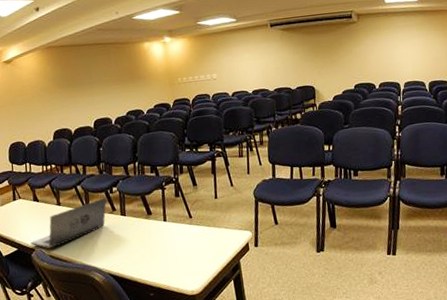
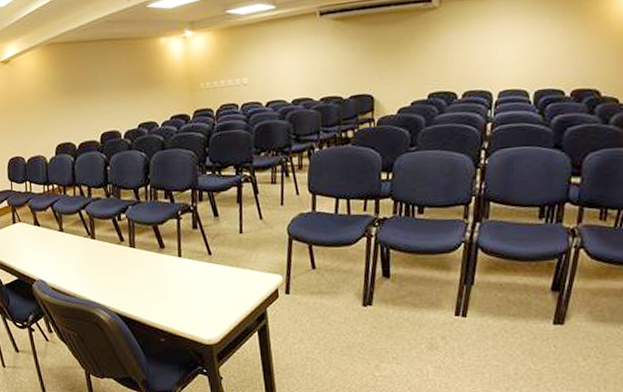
laptop: present [30,197,107,249] -> none [31,225,115,280]

